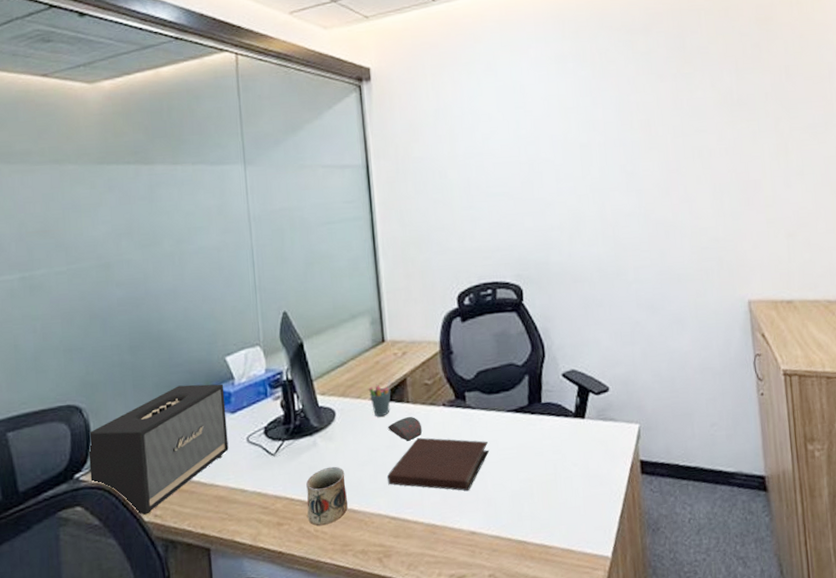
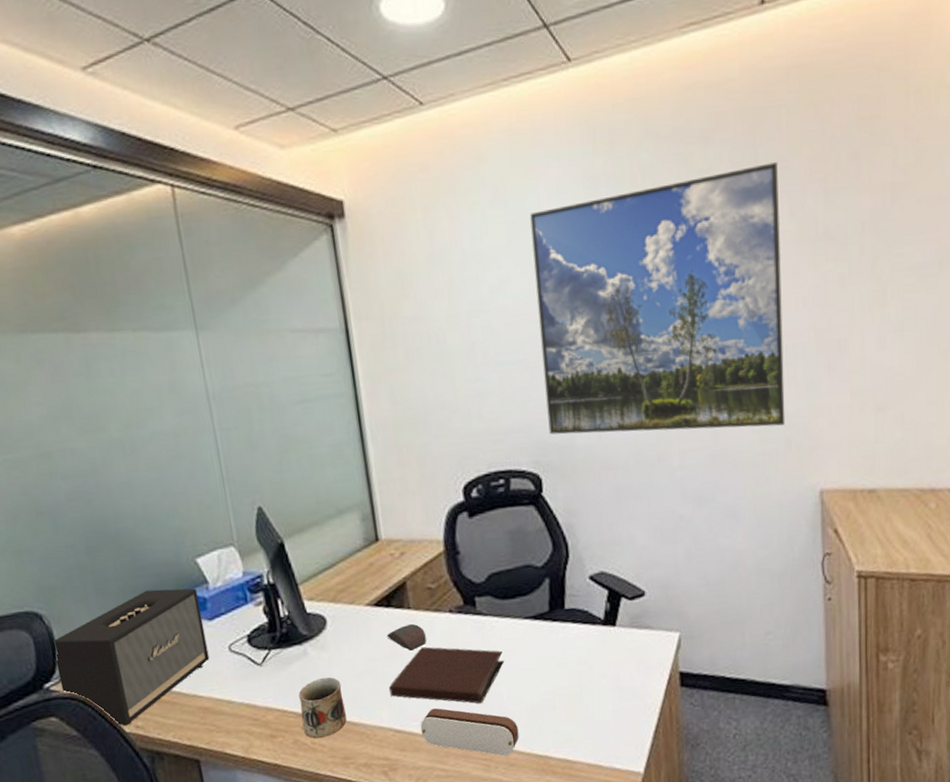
pen holder: present [368,378,391,417] -> none [362,582,389,624]
pencil case: none [413,495,501,542] -> present [420,708,519,756]
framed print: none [515,49,717,253] -> present [530,162,786,435]

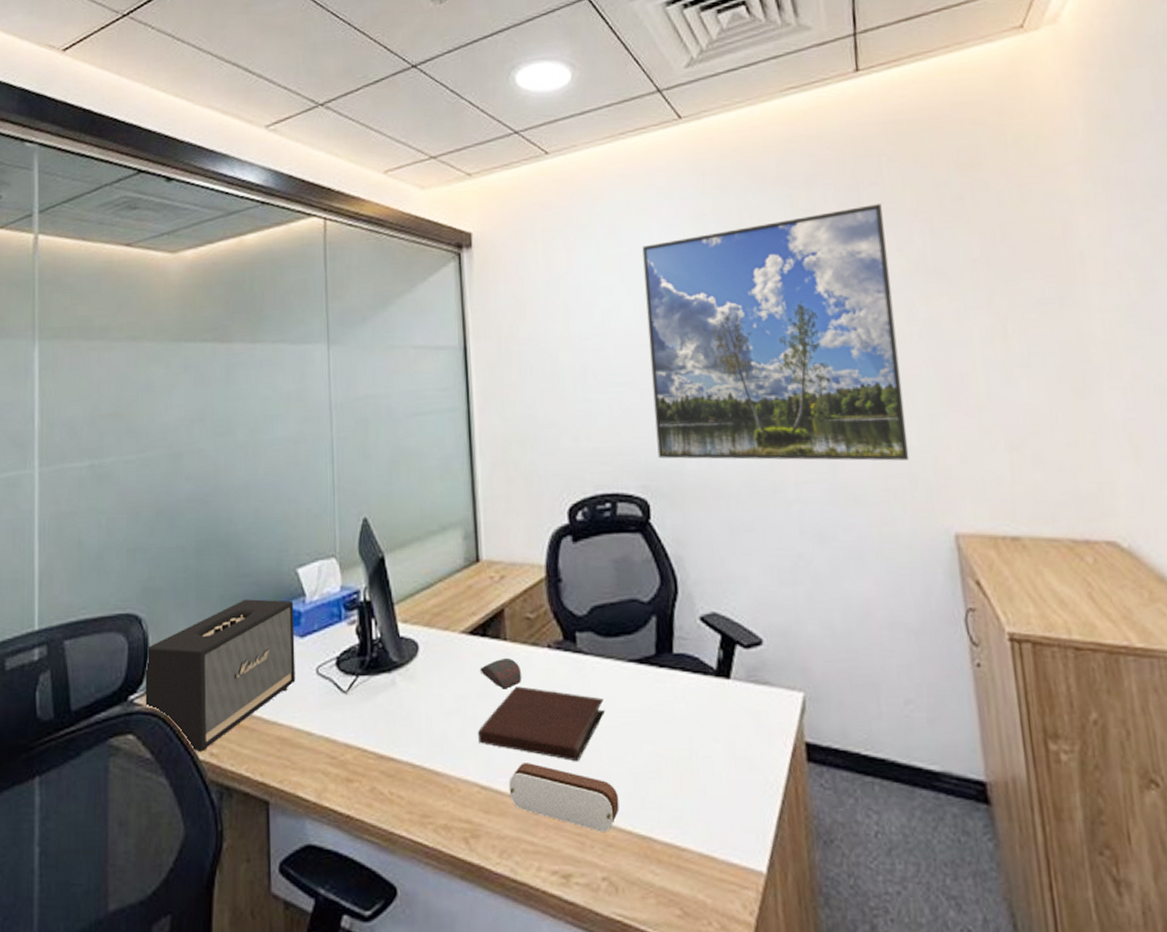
mug: present [299,677,347,739] -> none [381,713,430,788]

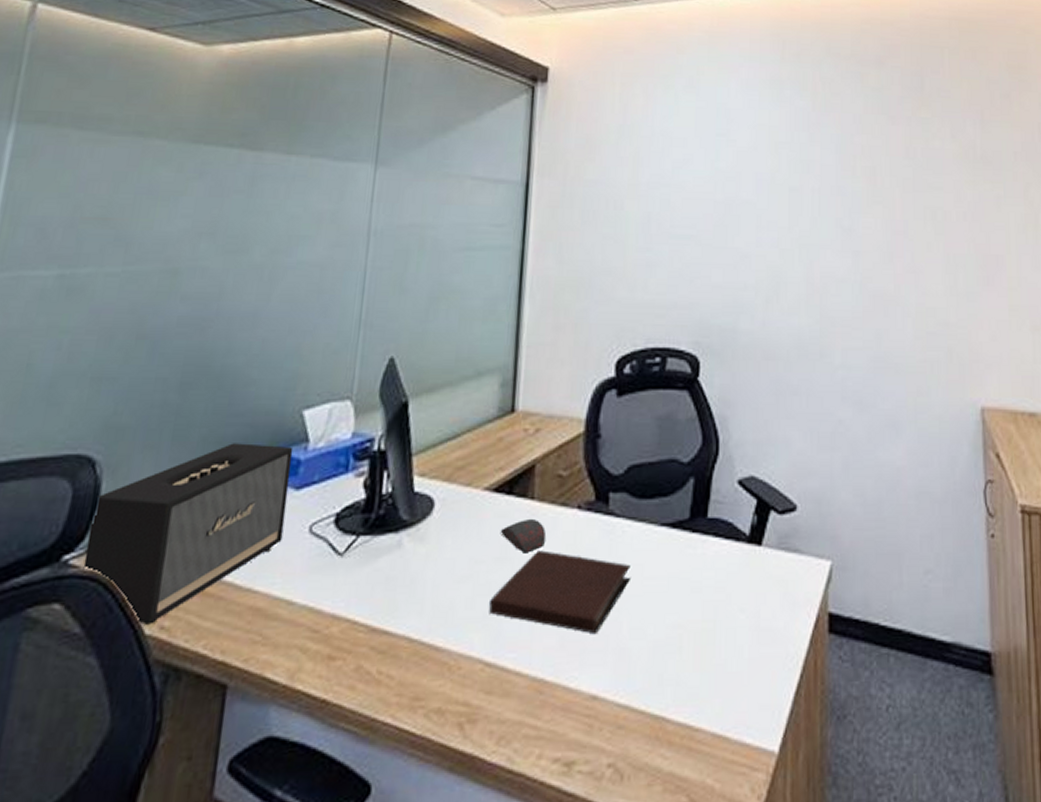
pencil case: present [508,763,619,832] -> none [516,636,635,712]
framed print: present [642,204,910,461] -> none [713,91,947,334]

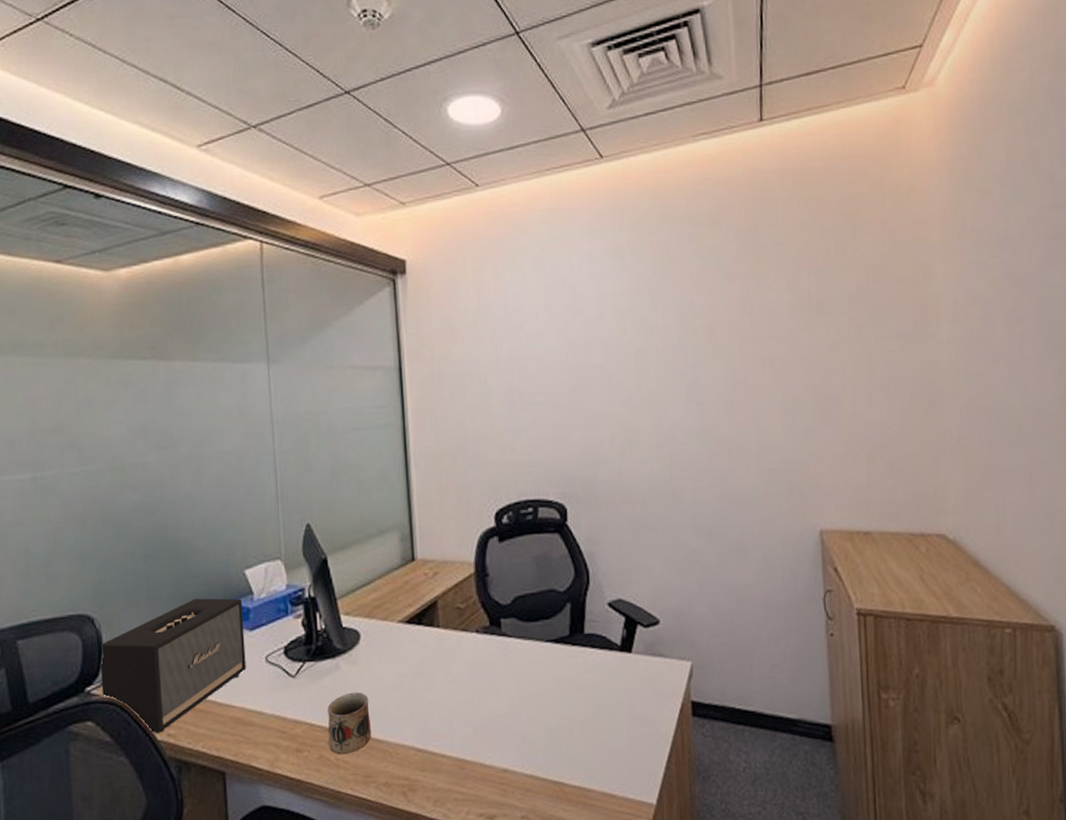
mug: none [371,579,433,667] -> present [328,692,372,755]
notebook: present [489,550,631,635] -> none [414,665,525,726]
computer mouse: present [501,518,546,553] -> none [416,642,453,669]

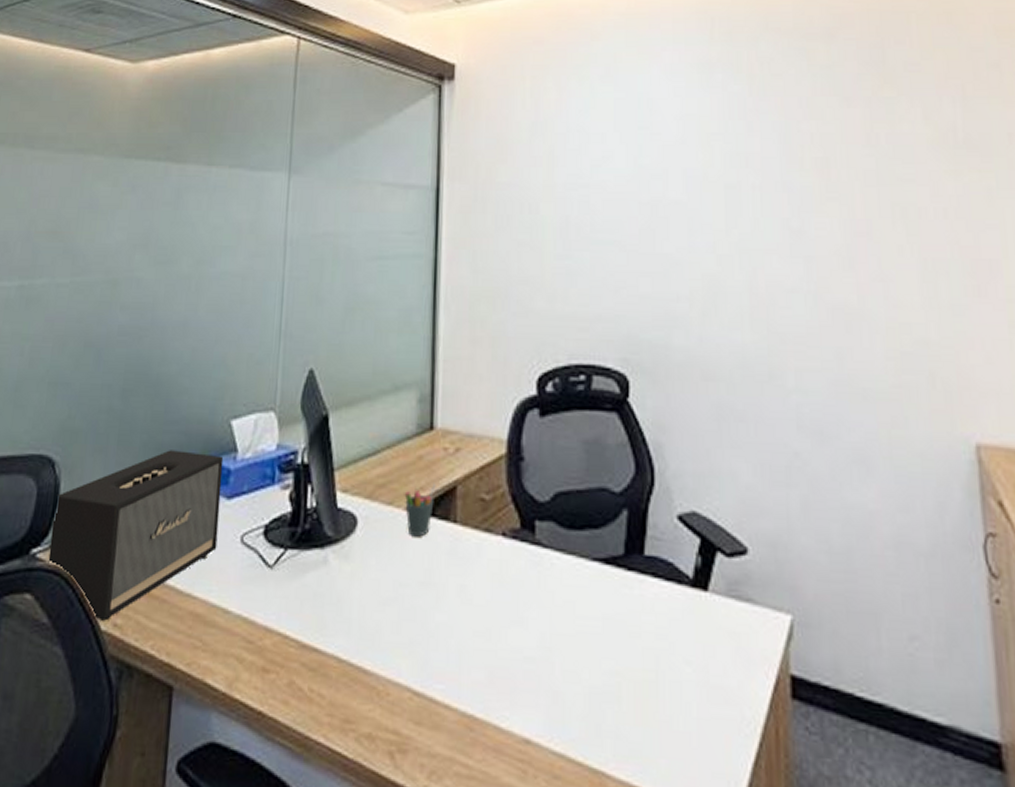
mug: present [328,692,372,755] -> none [302,598,359,685]
pen holder: none [396,600,421,641] -> present [404,483,436,537]

